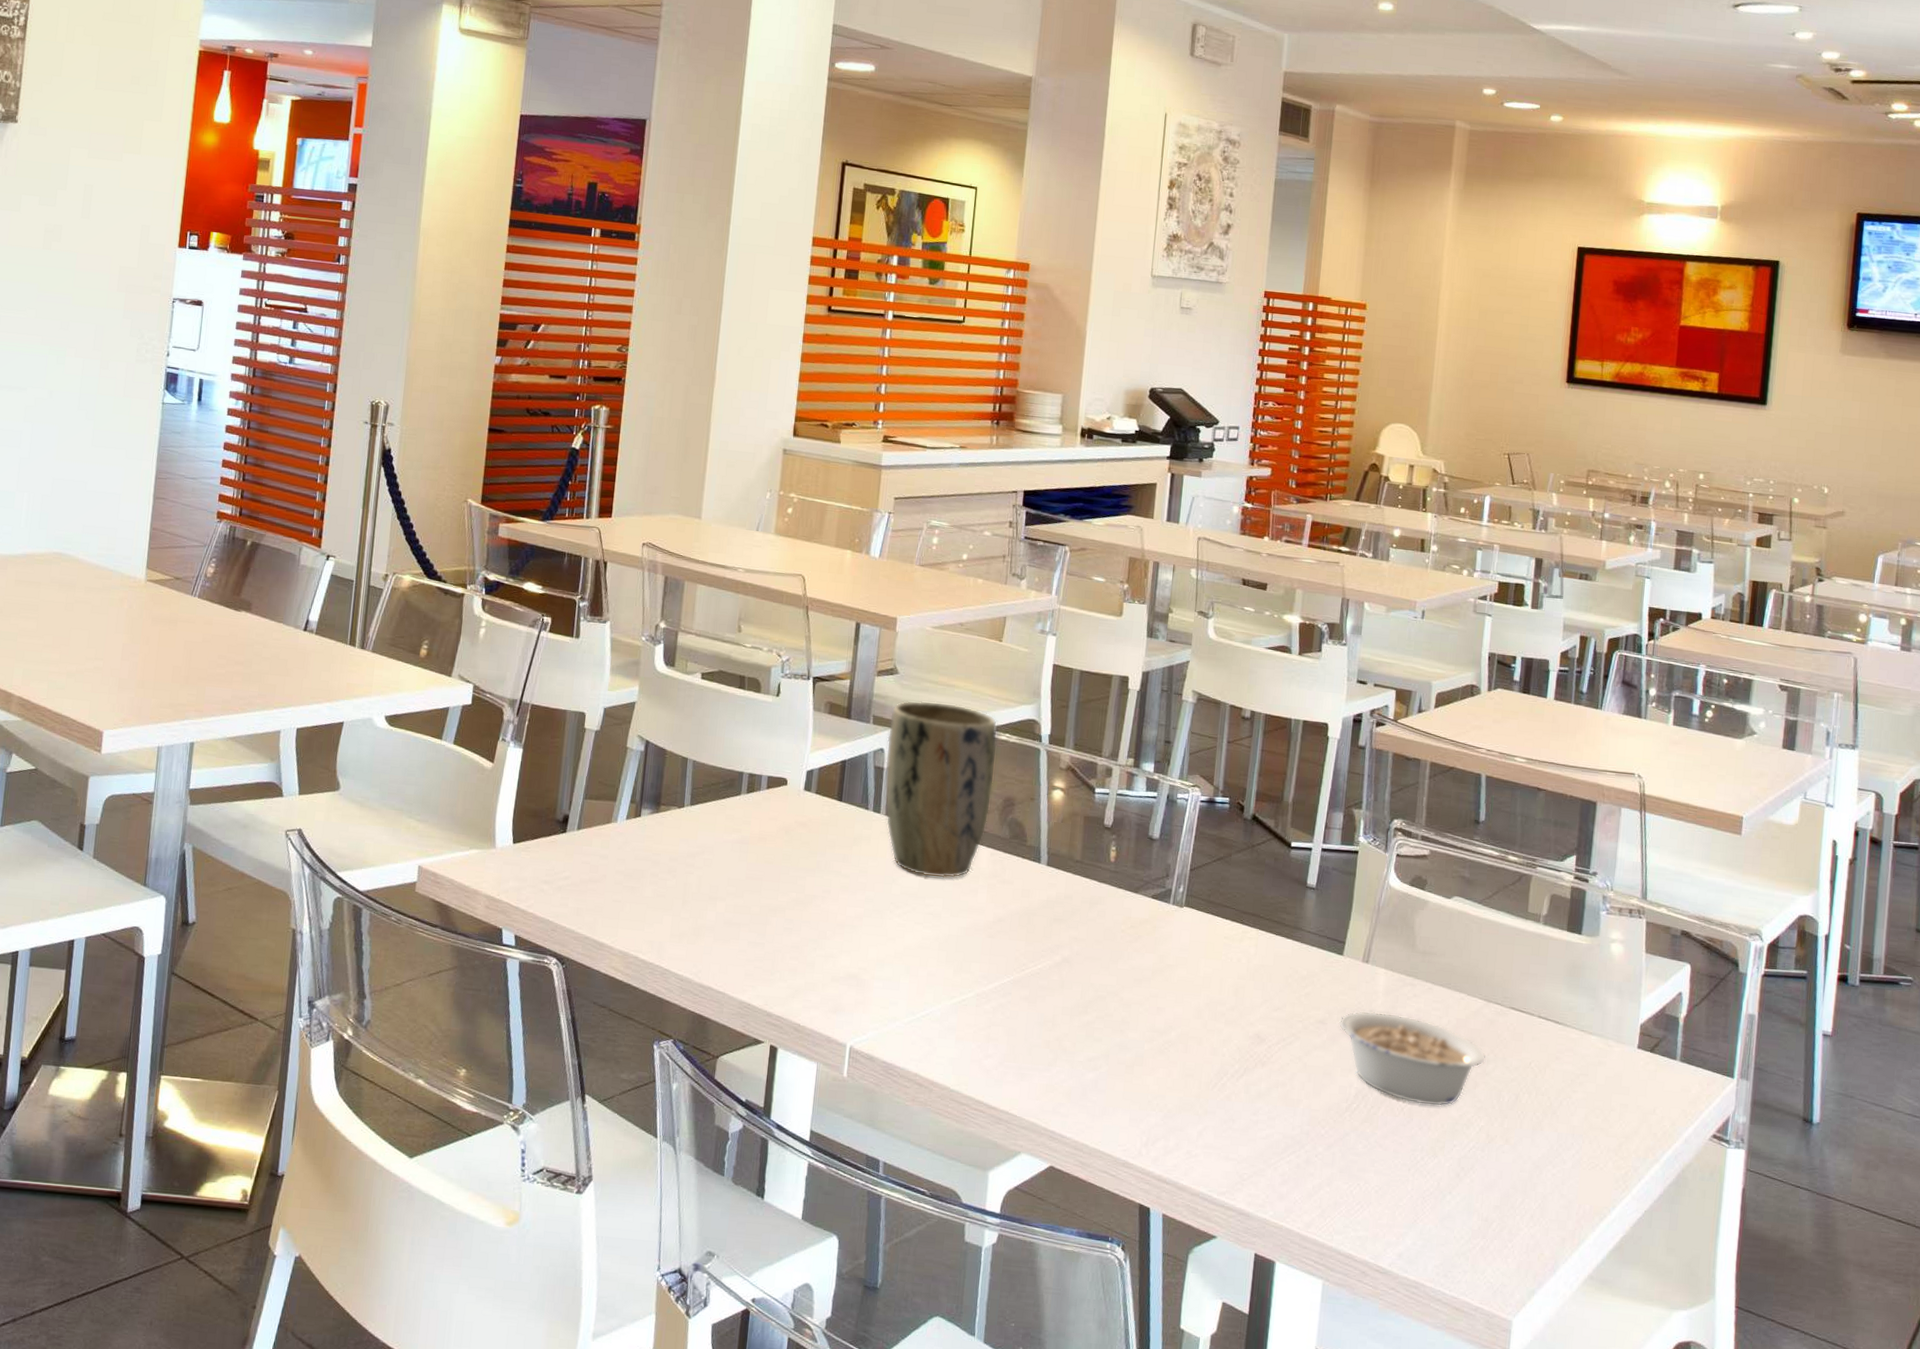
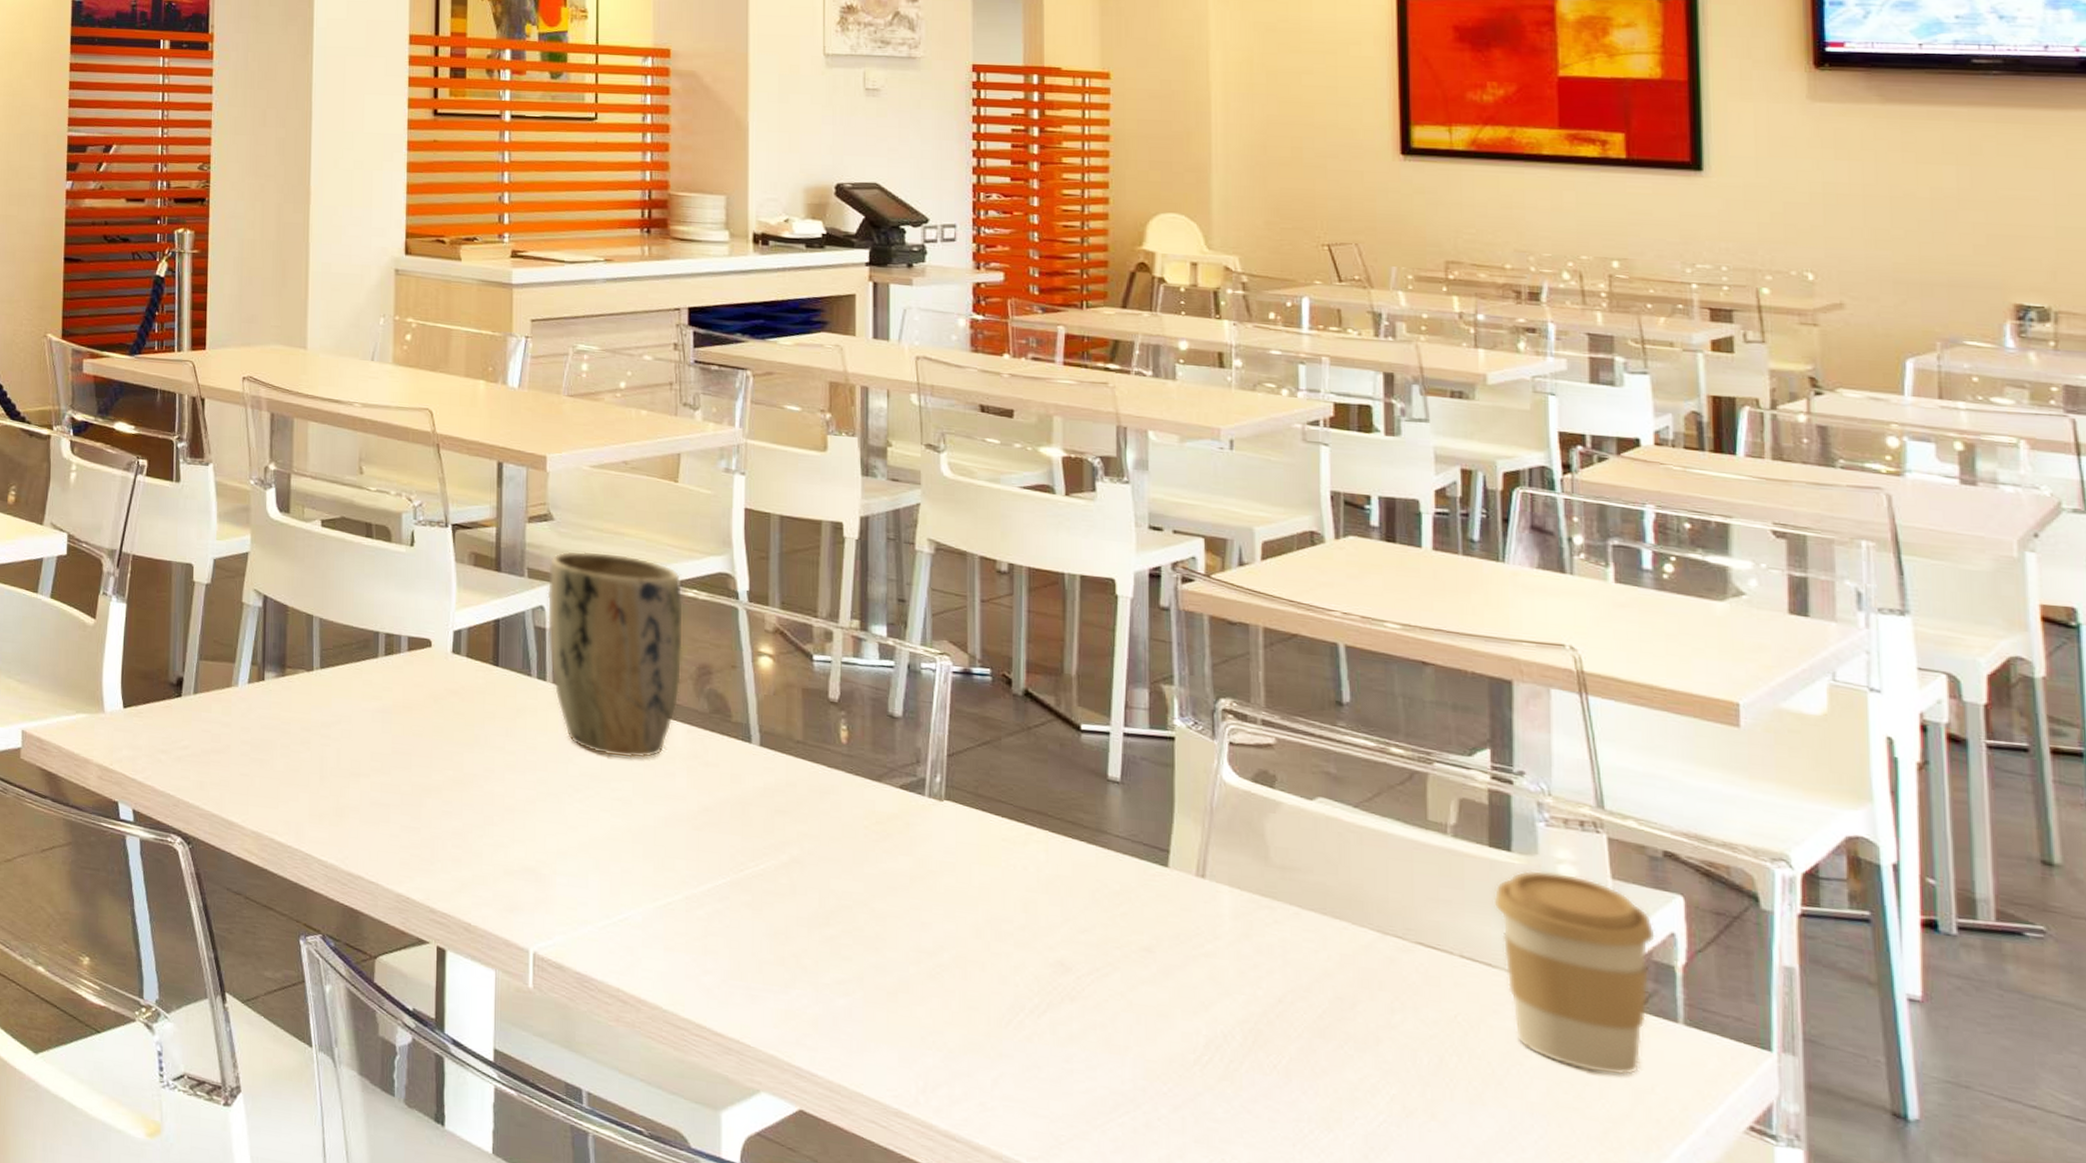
legume: present [1338,1010,1486,1107] -> none [1171,938,1389,1066]
coffee cup: none [1565,948,1670,1102] -> present [1493,870,1655,1076]

